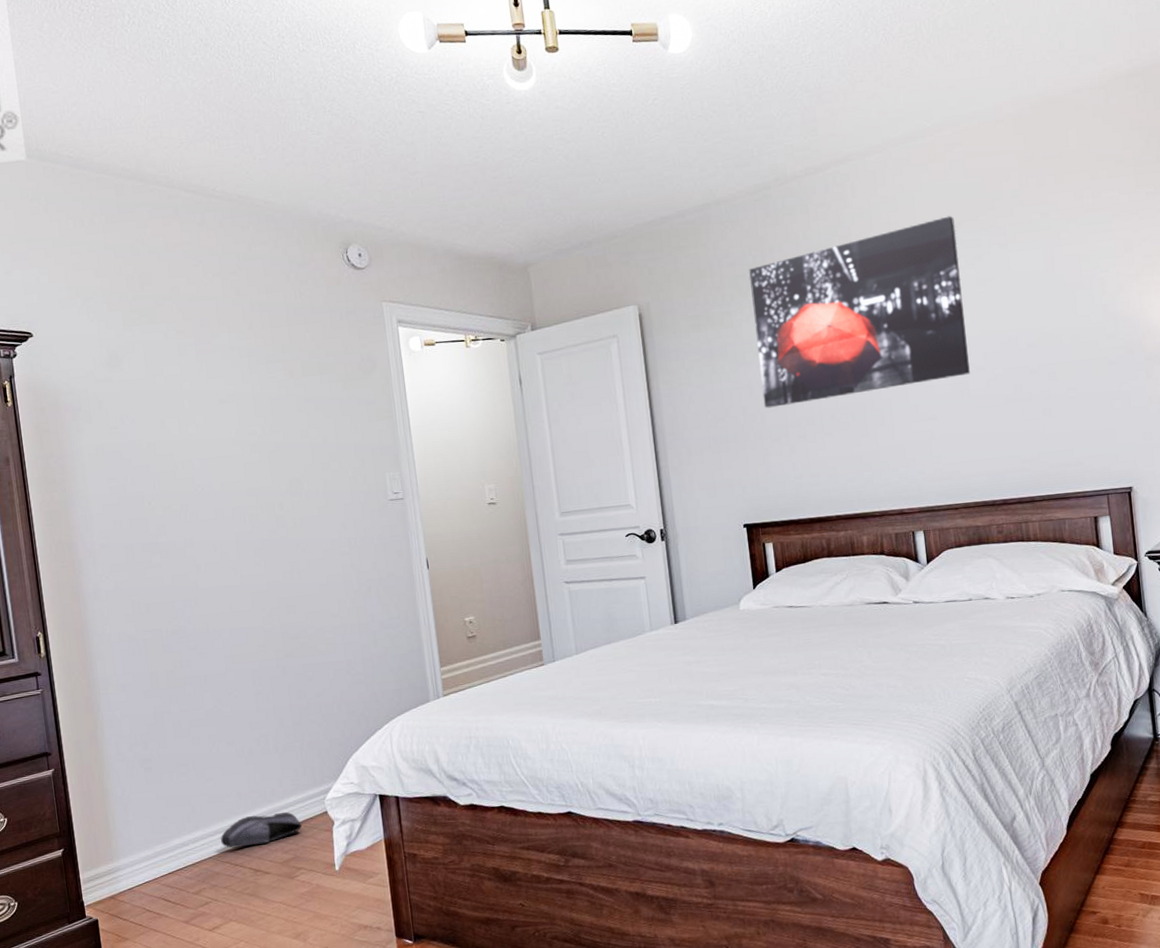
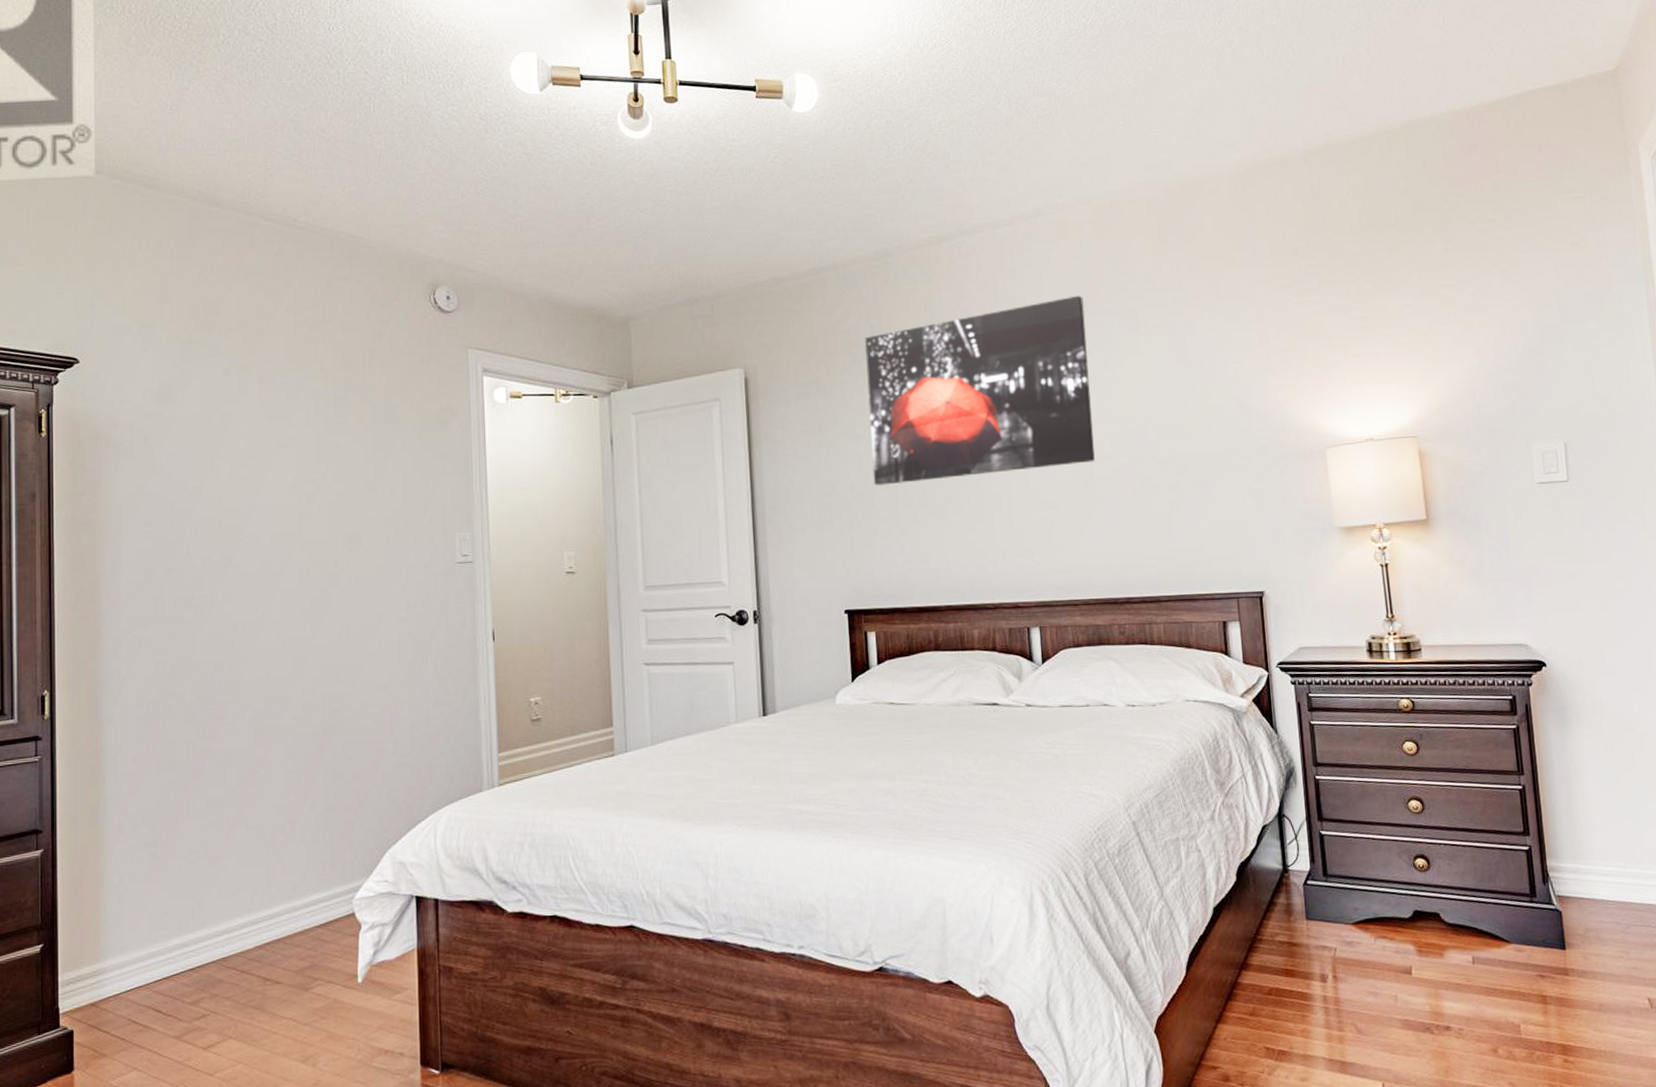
shoe: present [221,812,303,849] -> none [228,911,325,953]

